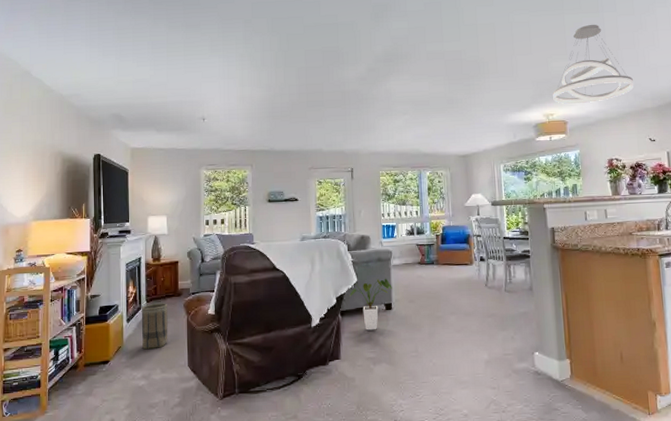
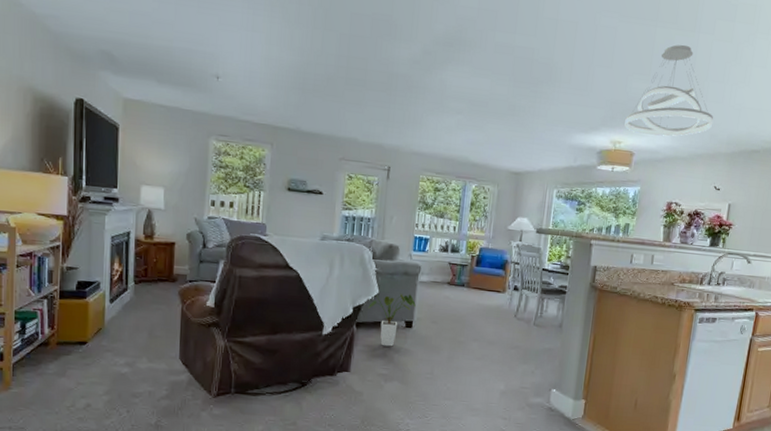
basket: present [141,303,168,350] -> none [127,286,160,336]

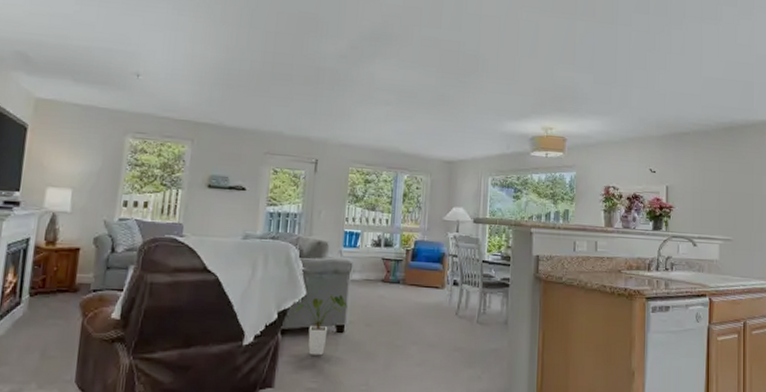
pendant light: present [624,44,713,137] -> none [554,35,640,122]

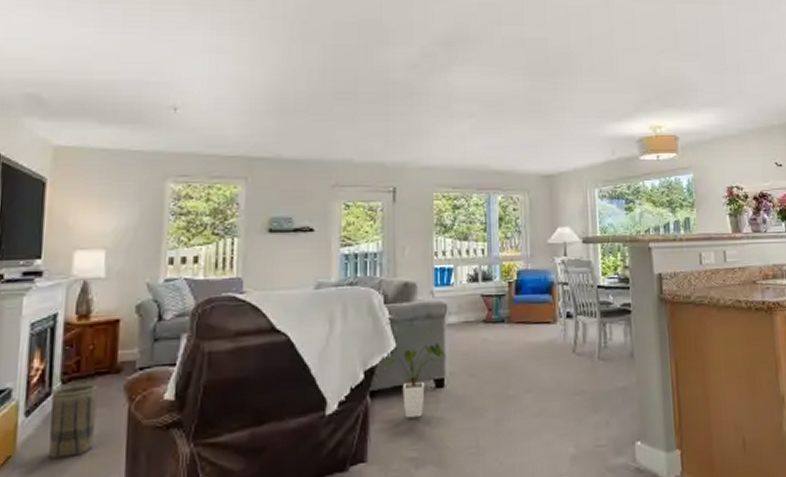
basket: none [15,298,58,357] -> present [49,384,98,460]

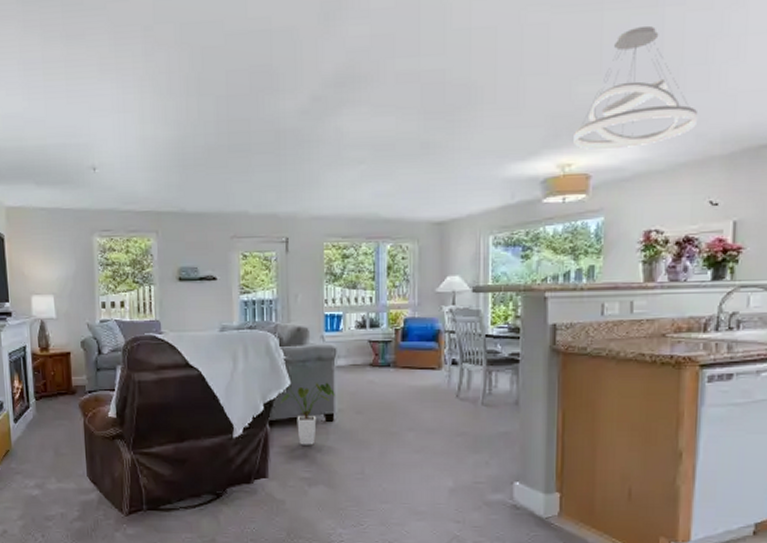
basket: present [49,384,98,460] -> none [29,402,63,455]
pendant light: none [661,17,757,116] -> present [573,25,697,151]

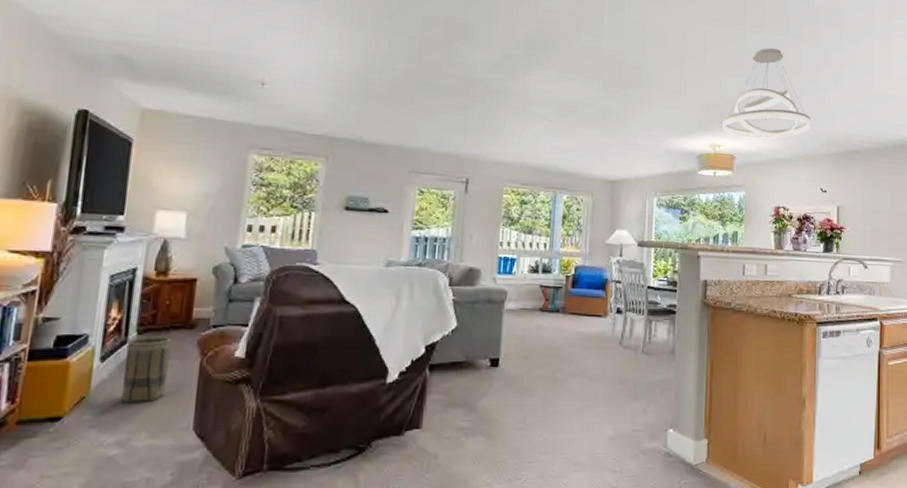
basket: none [29,402,63,455] -> present [121,337,172,403]
house plant: present [281,382,335,445] -> none [444,325,502,392]

